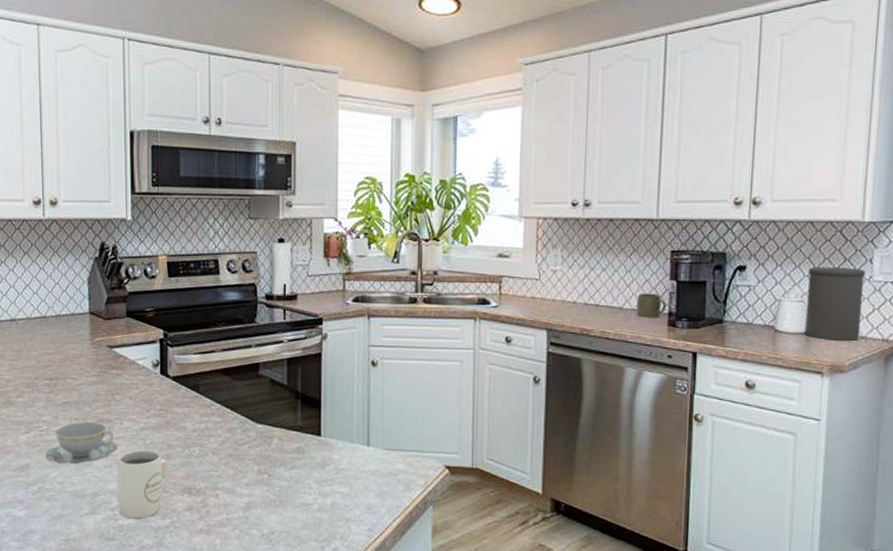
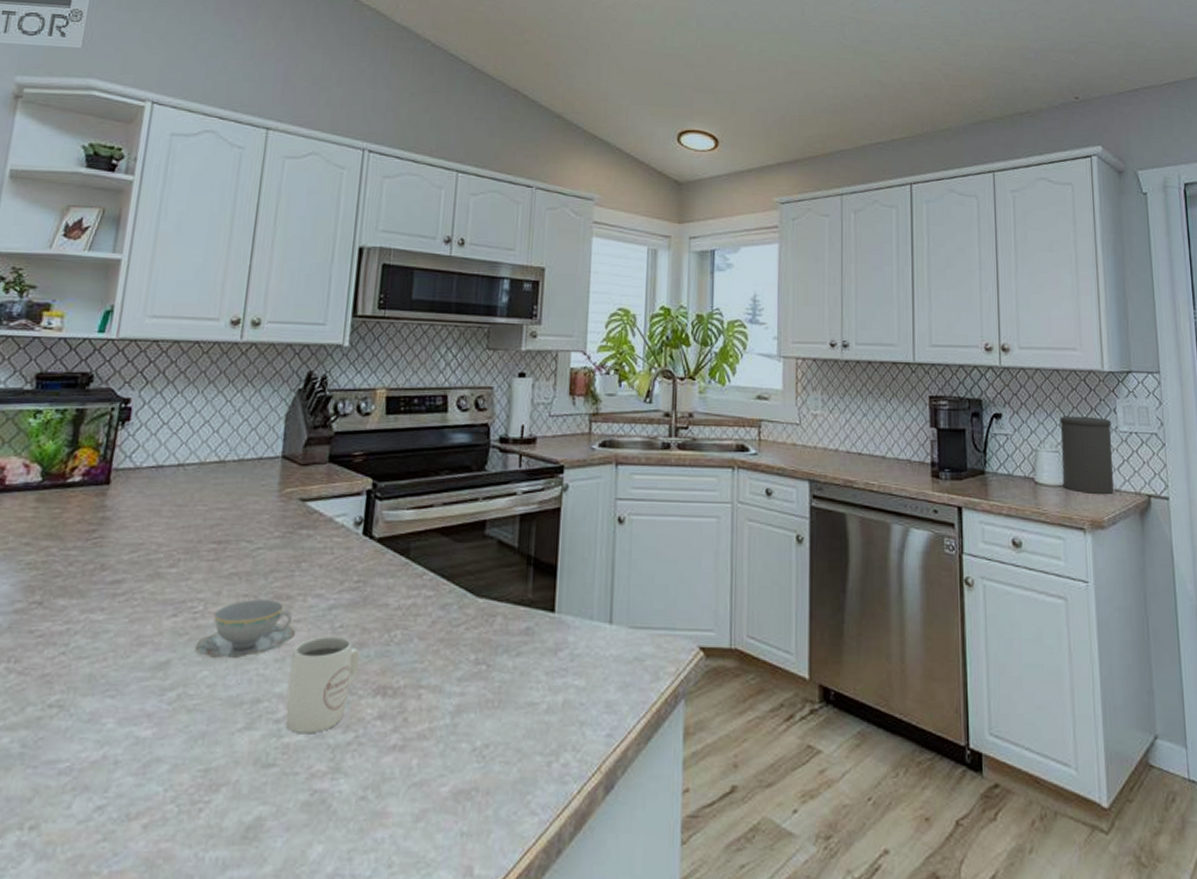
mug: present [636,293,666,318] -> none [899,441,928,469]

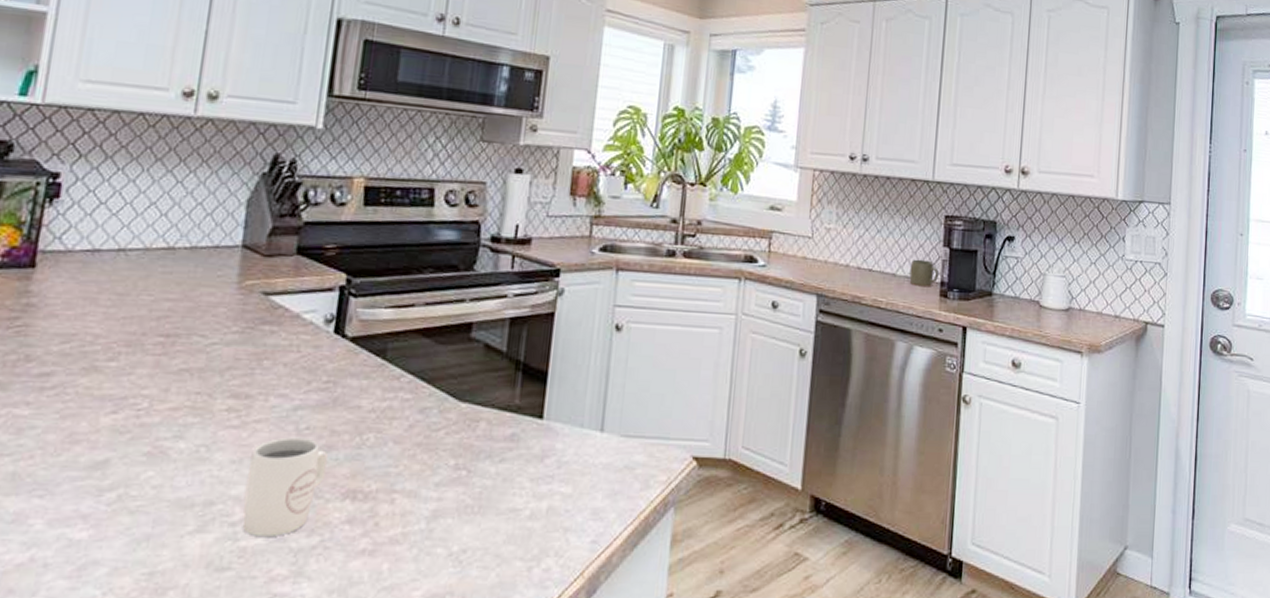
teacup: present [195,600,295,659] -> none [138,398,255,460]
mug: none [899,441,928,469] -> present [909,259,939,288]
canister: present [1060,416,1114,495] -> none [1067,241,1119,321]

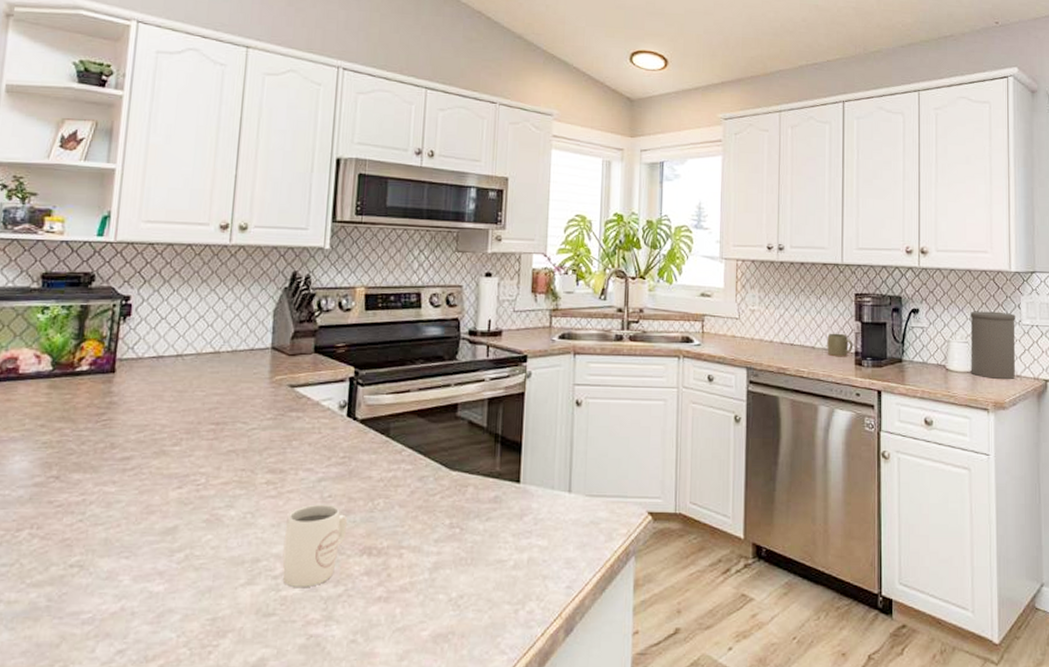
canister: none [1067,241,1119,321] -> present [970,311,1015,380]

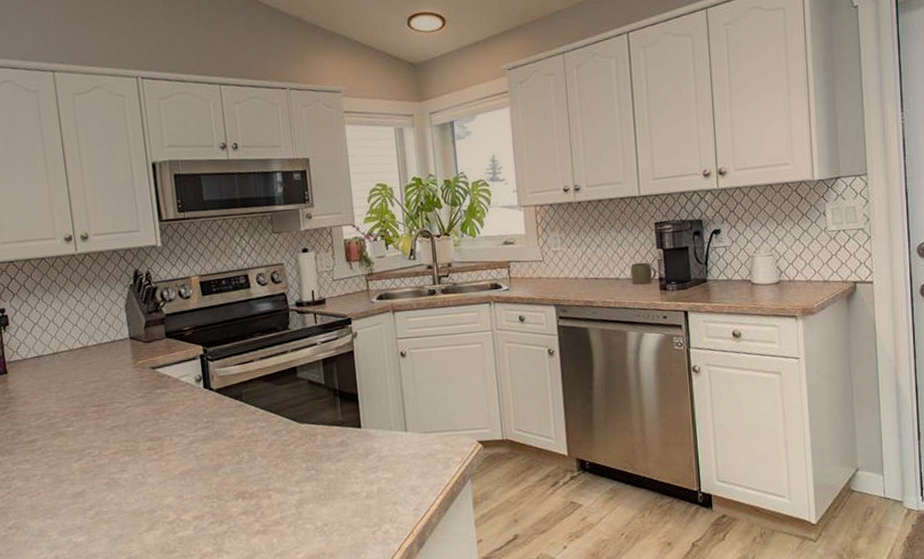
mug: present [282,504,348,587] -> none [170,461,222,529]
canister: present [970,311,1015,380] -> none [773,221,823,287]

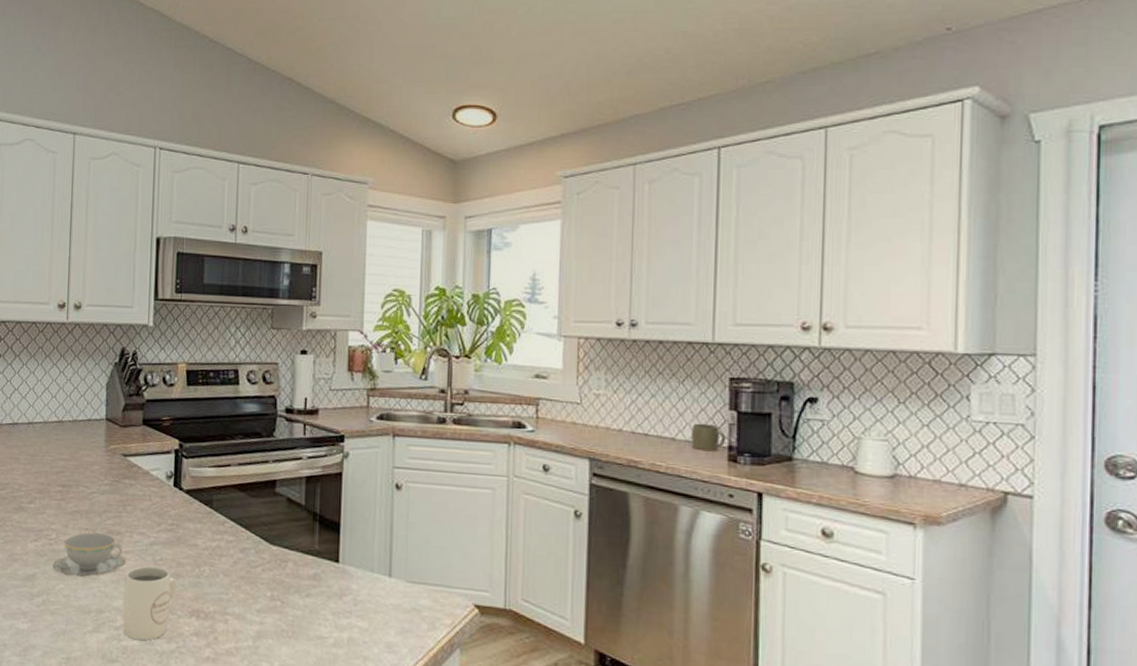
teacup: none [99,442,169,486] -> present [52,533,125,578]
mug: none [170,461,222,529] -> present [122,565,178,641]

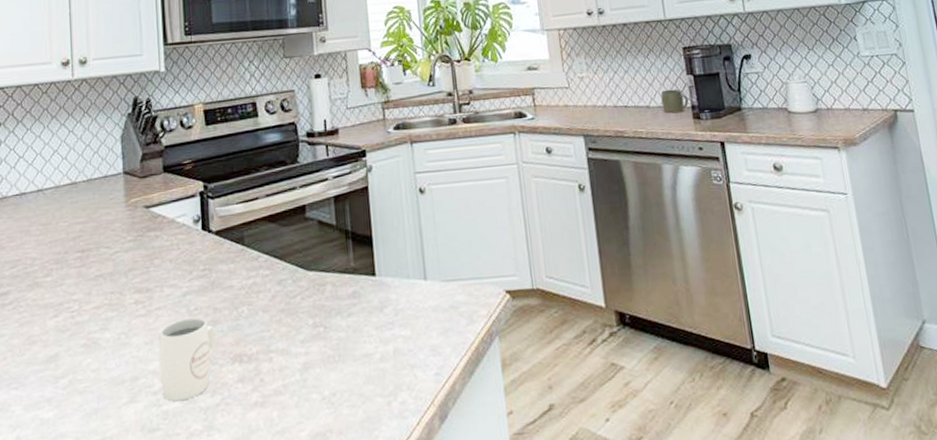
teacup: present [52,533,125,578] -> none [77,293,158,348]

